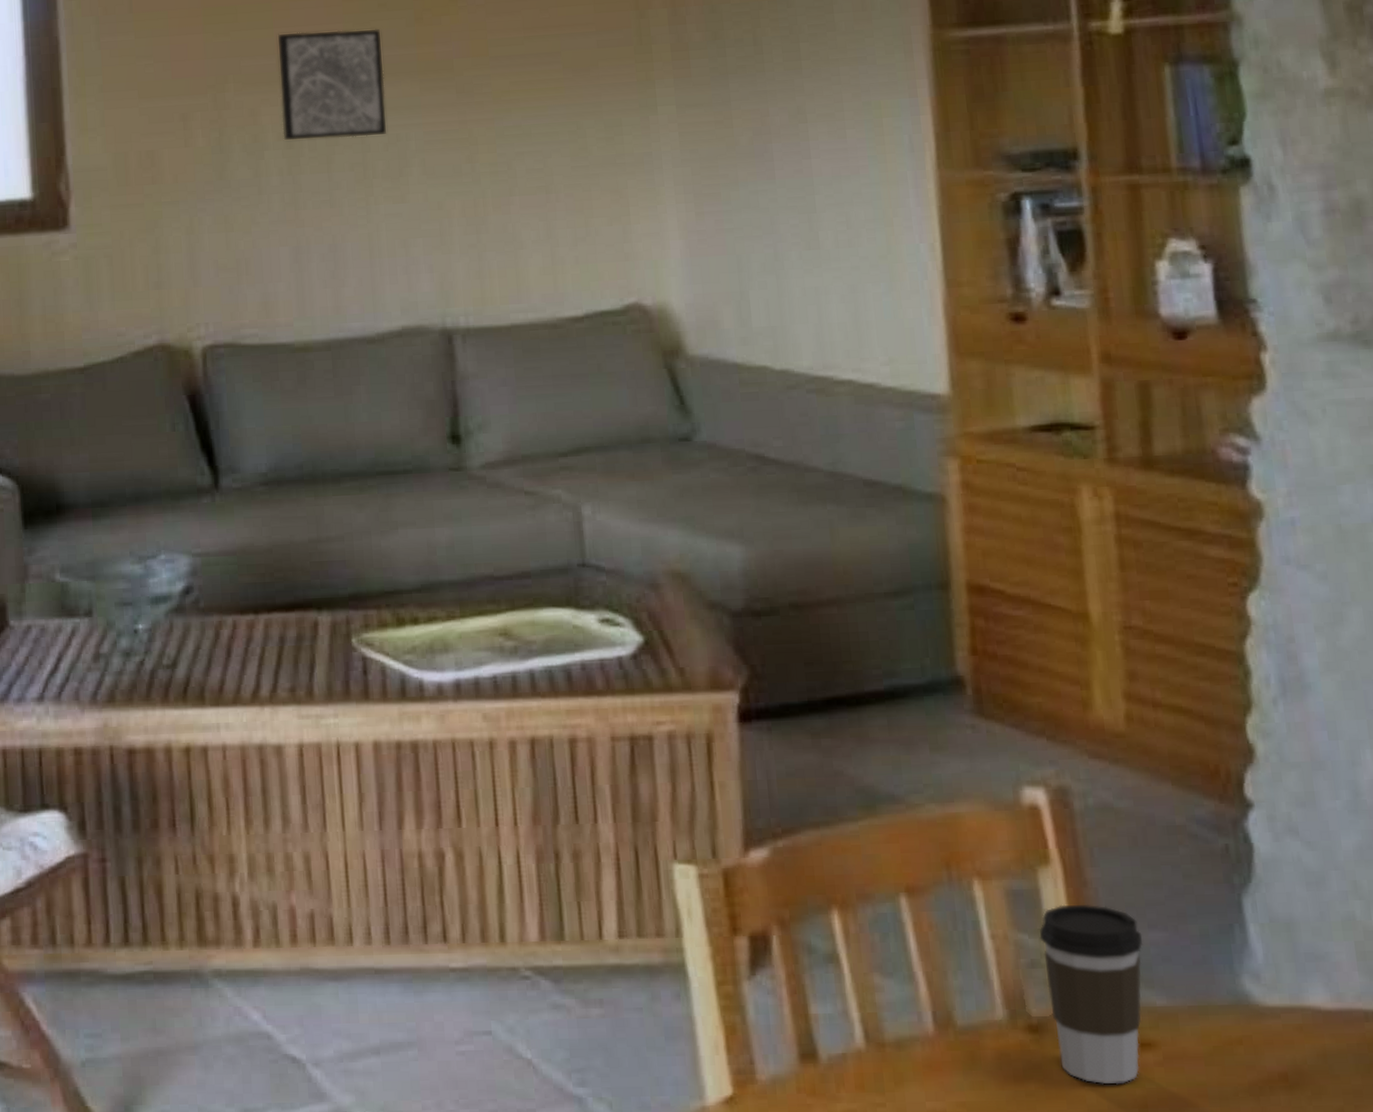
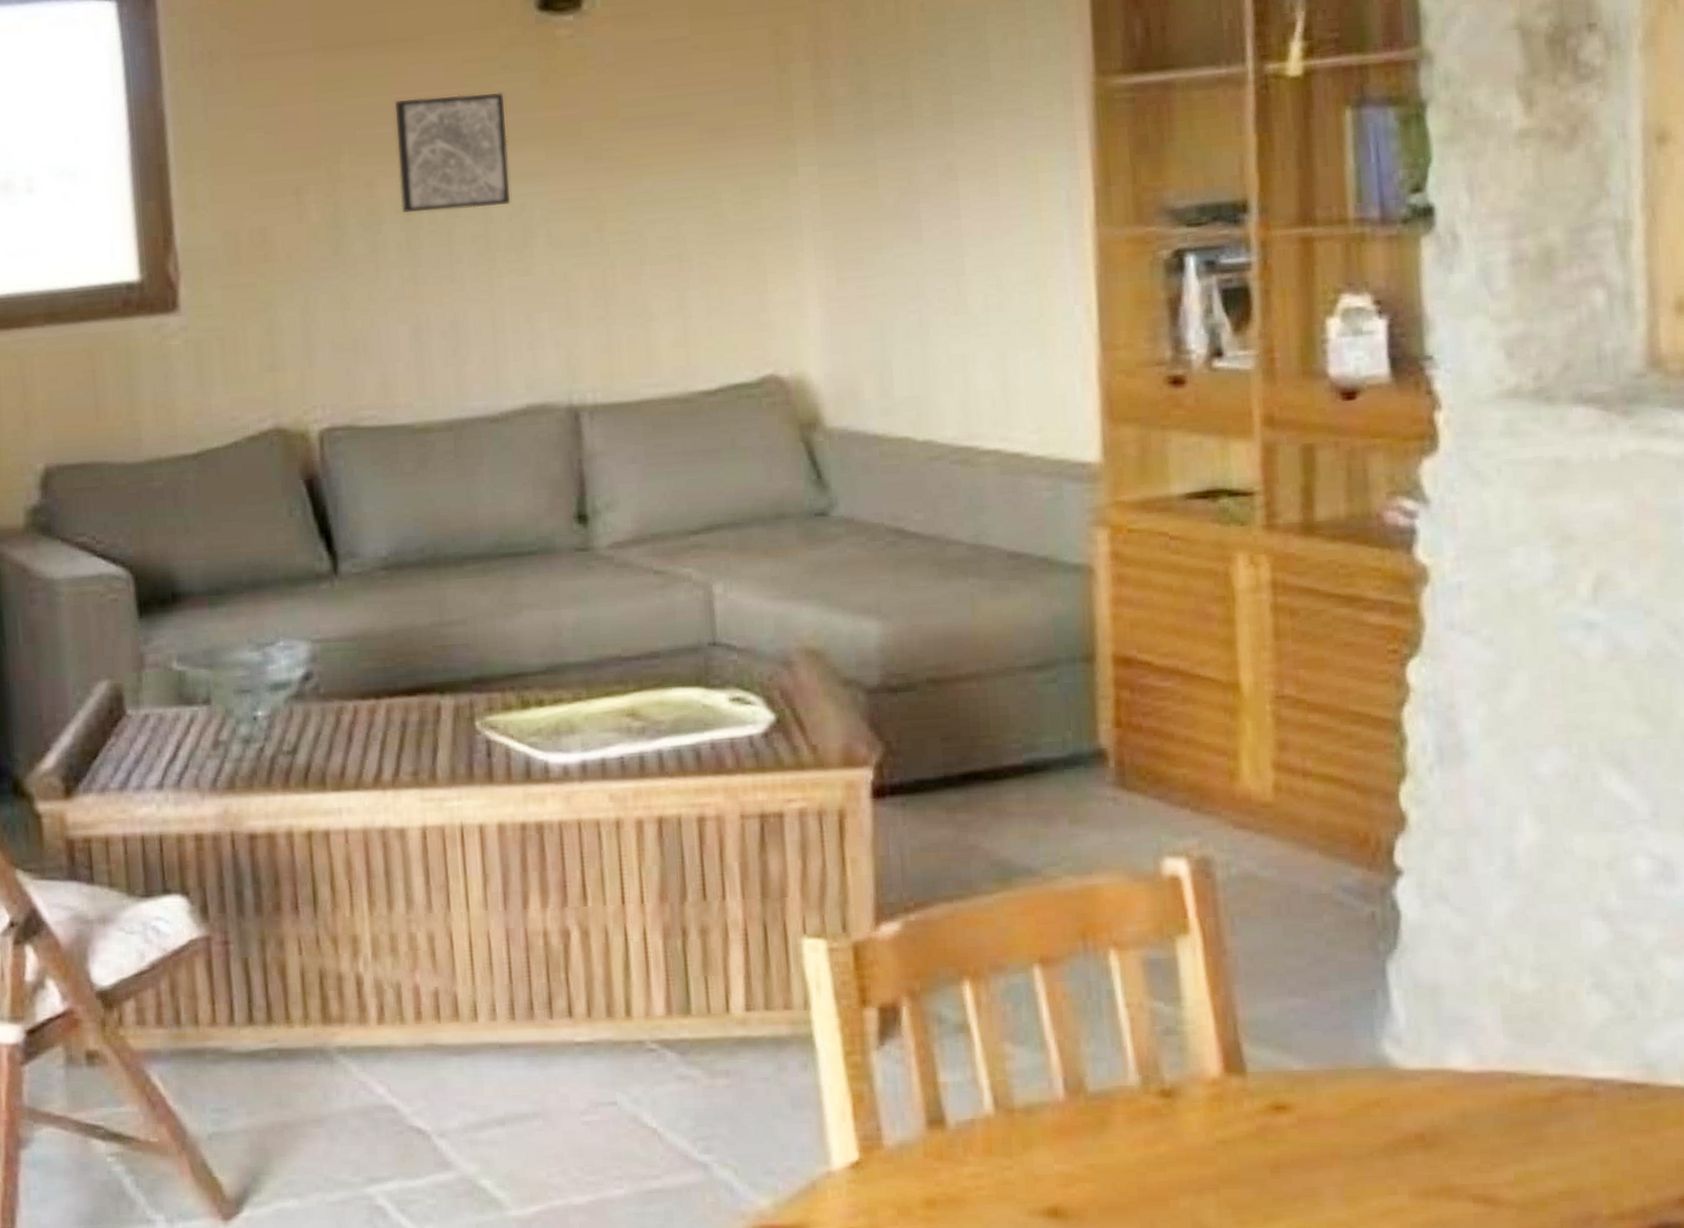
coffee cup: present [1039,904,1143,1085] -> none [1175,972,1282,1146]

